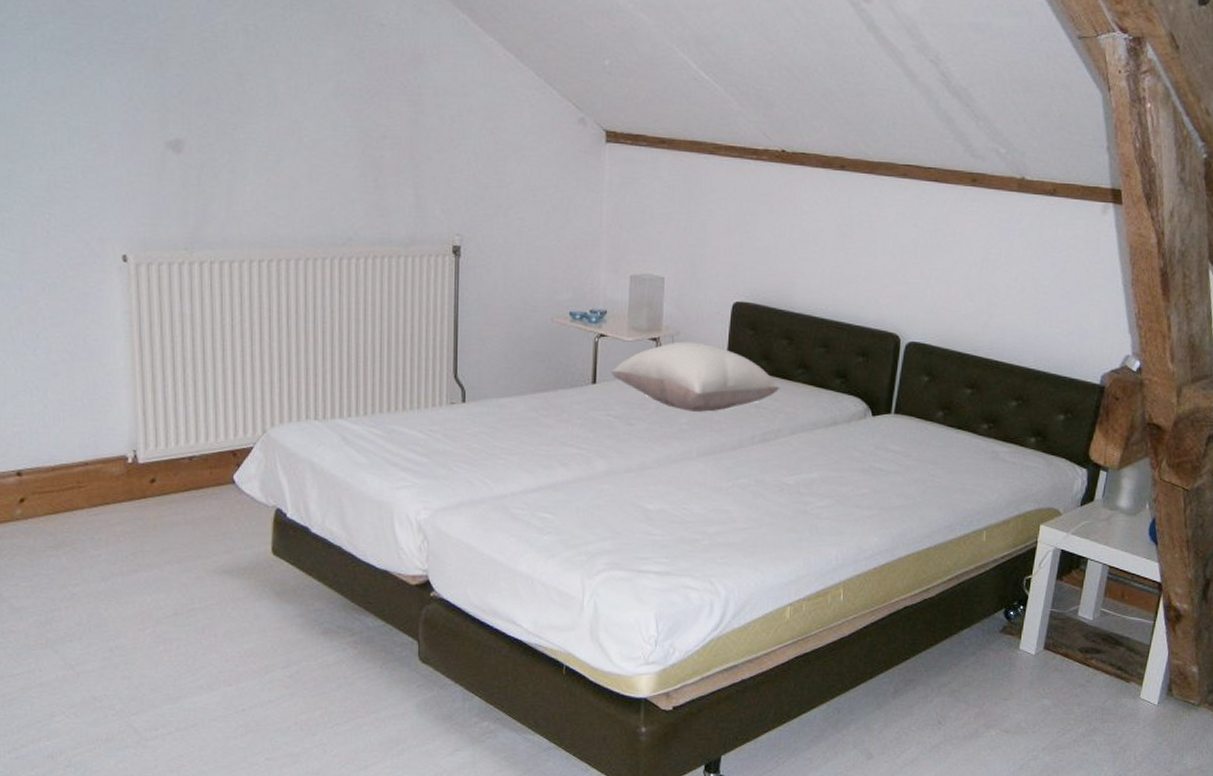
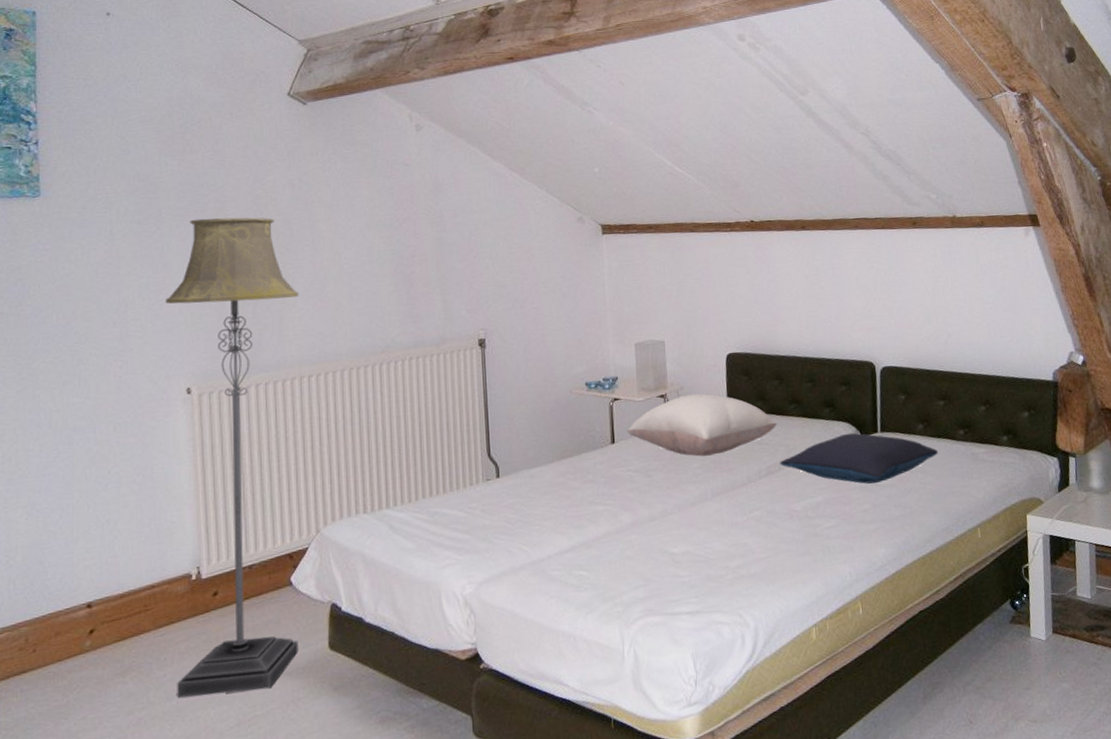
floor lamp: none [98,57,251,584] -> present [165,217,299,698]
pillow: none [777,409,956,468] -> present [780,432,939,484]

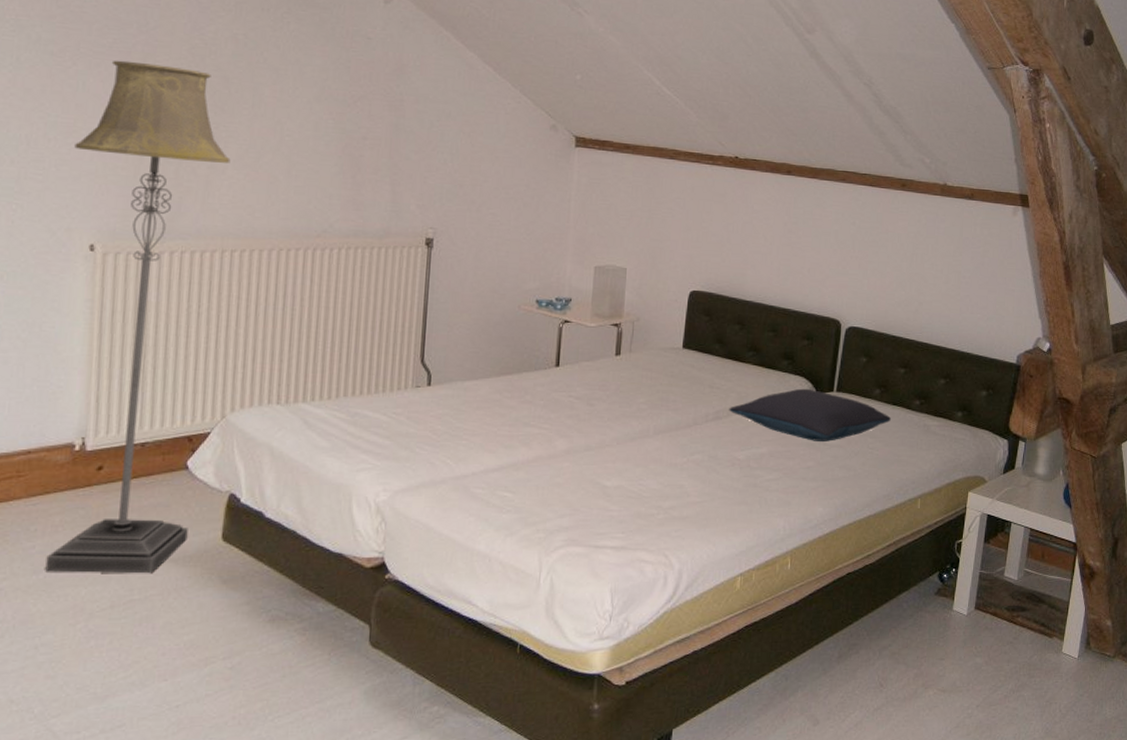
pillow: present [626,393,778,457] -> none [573,327,732,392]

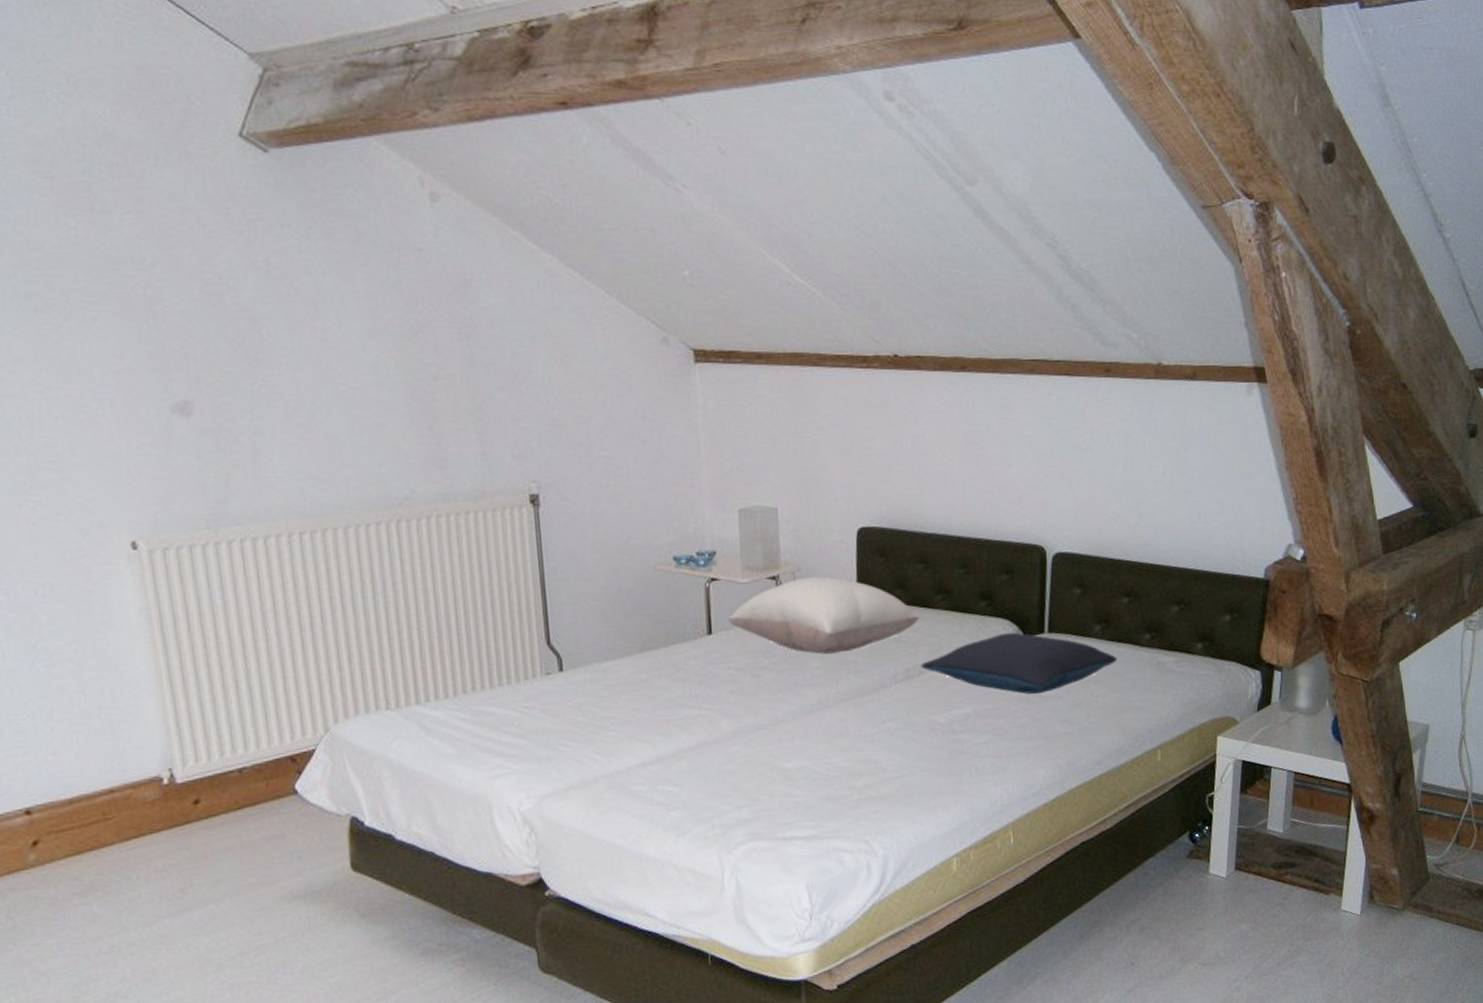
floor lamp: present [45,60,231,574] -> none [87,309,312,923]
pillow: none [573,327,732,392] -> present [727,576,920,655]

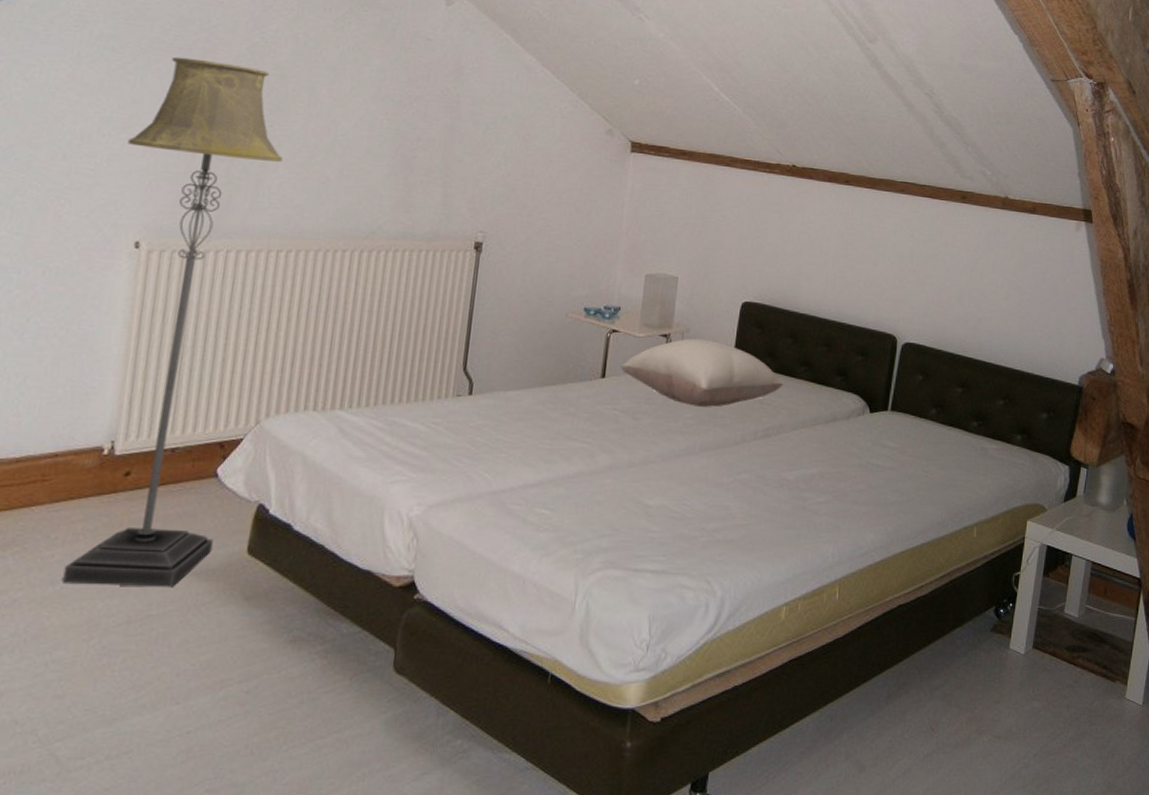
floor lamp: none [87,309,312,923] -> present [62,56,283,588]
pillow: present [921,632,1118,695] -> none [779,406,948,464]

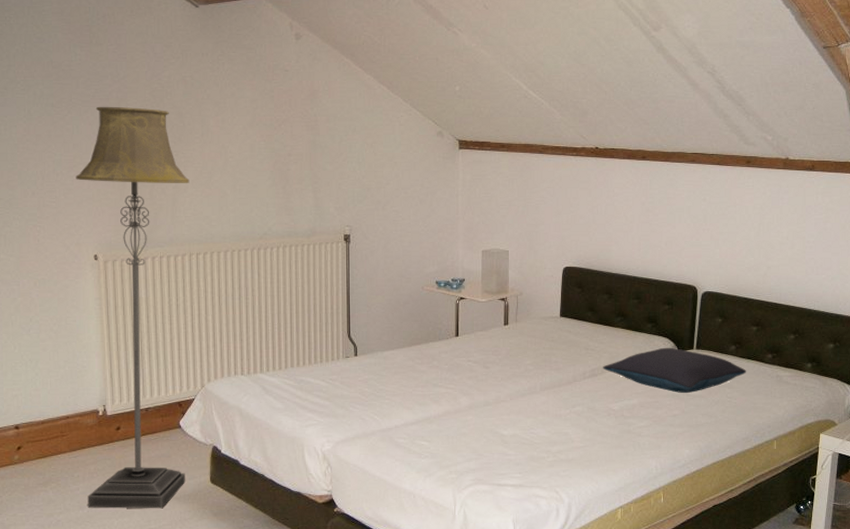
pillow: present [620,338,784,407] -> none [469,300,604,355]
pillow: none [779,406,948,464] -> present [603,347,747,394]

